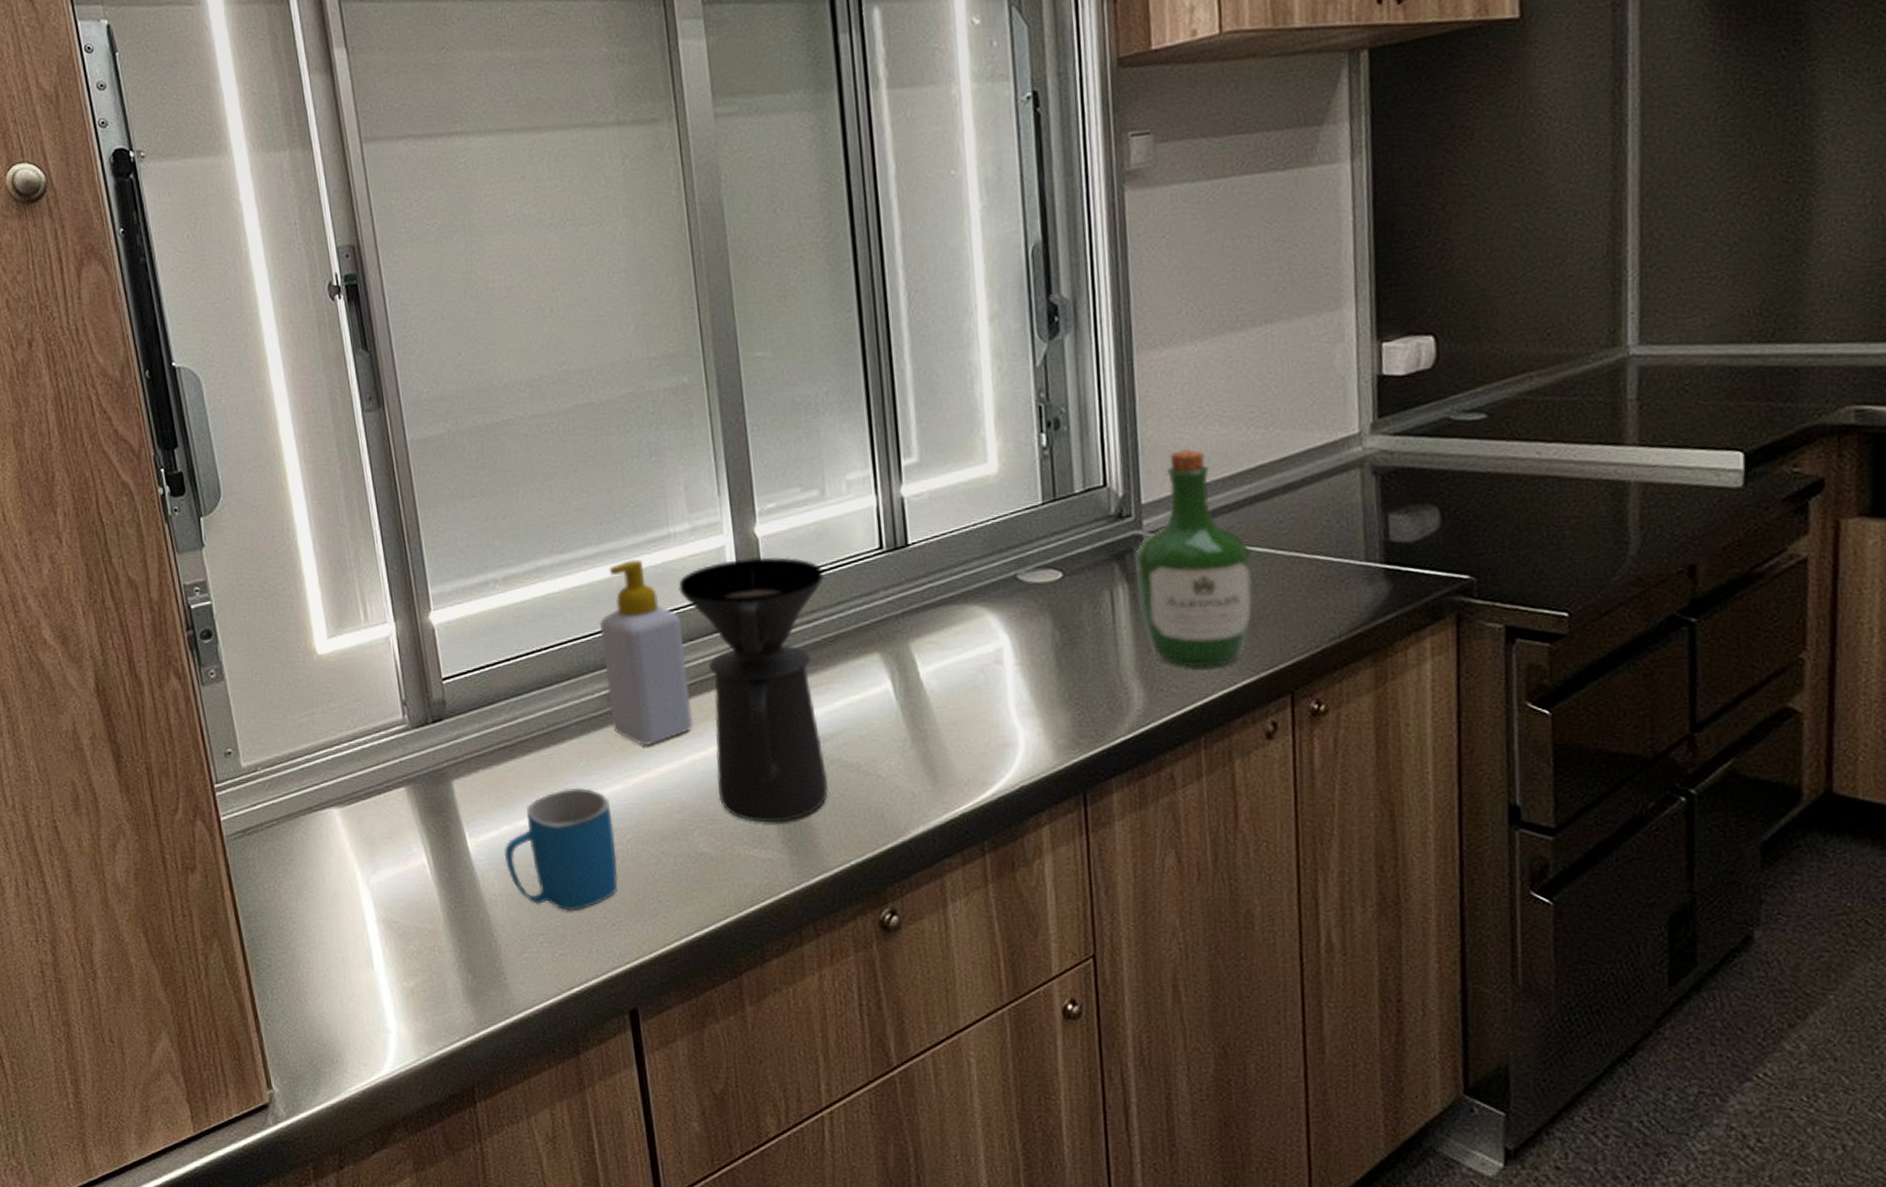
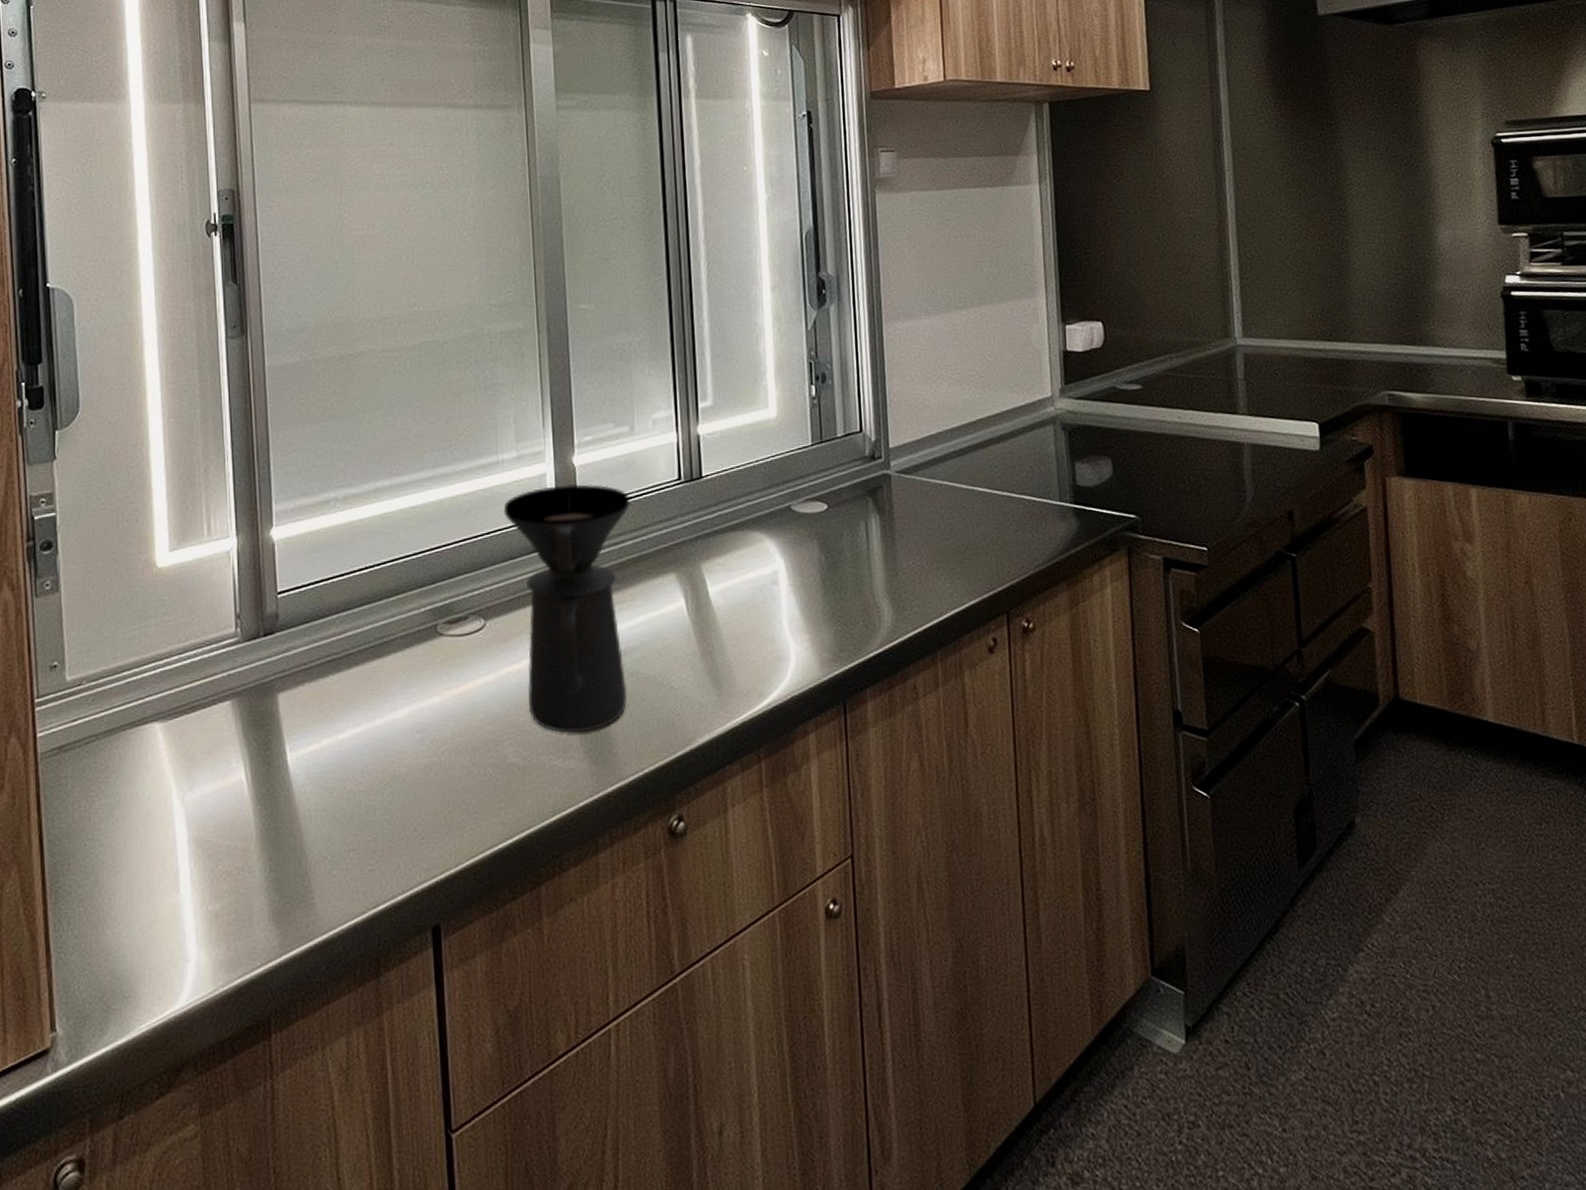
mug: present [504,788,618,911] -> none [322,700,431,825]
soap bottle: present [599,559,693,747] -> none [429,483,509,660]
wine bottle: present [1134,449,1254,668] -> none [884,404,977,590]

